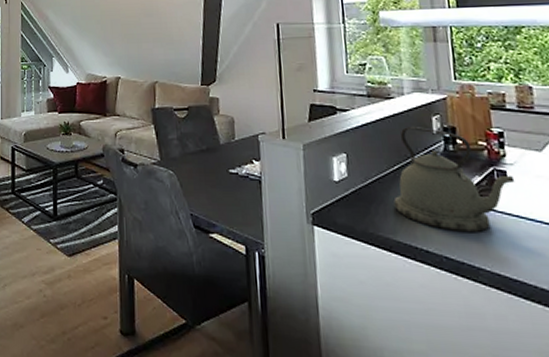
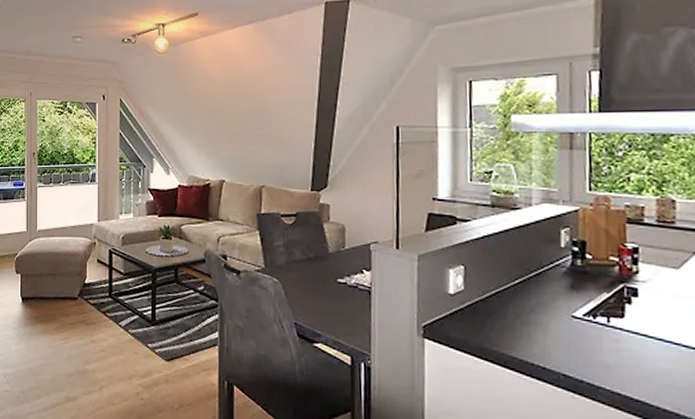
kettle: present [393,127,515,232] -> none [512,240,647,350]

